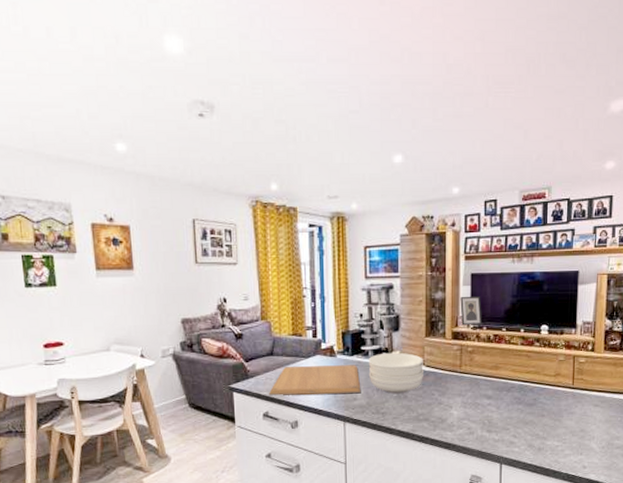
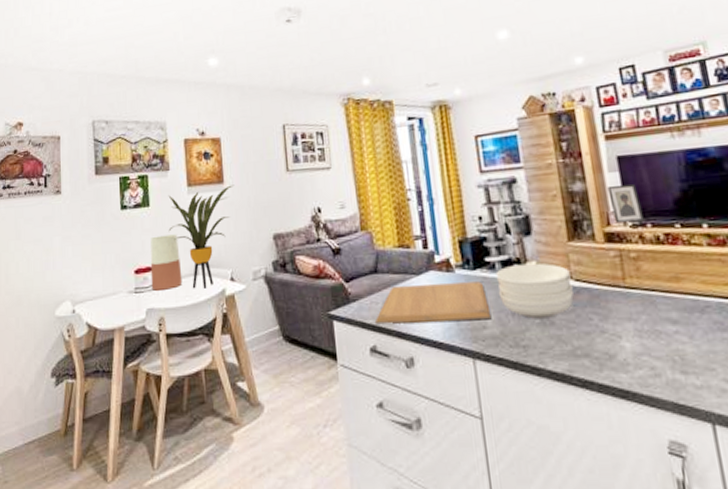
vase: none [59,314,93,363] -> present [150,234,183,291]
house plant: none [76,272,144,364] -> present [168,184,235,290]

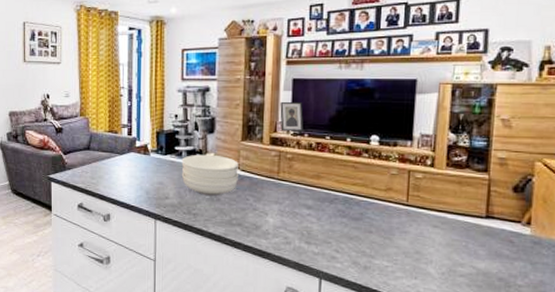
chopping board: present [374,281,492,325] -> none [83,161,173,193]

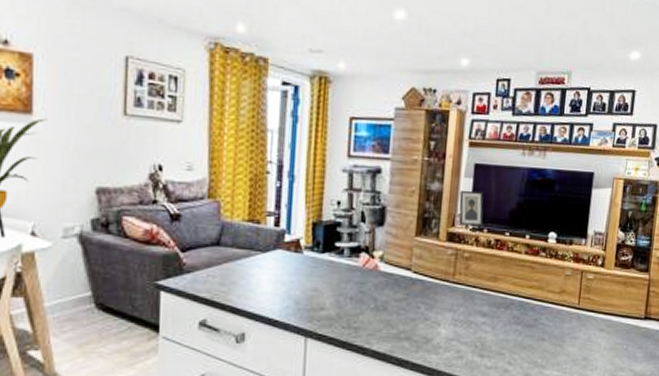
bowl: present [181,154,239,196] -> none [341,252,411,304]

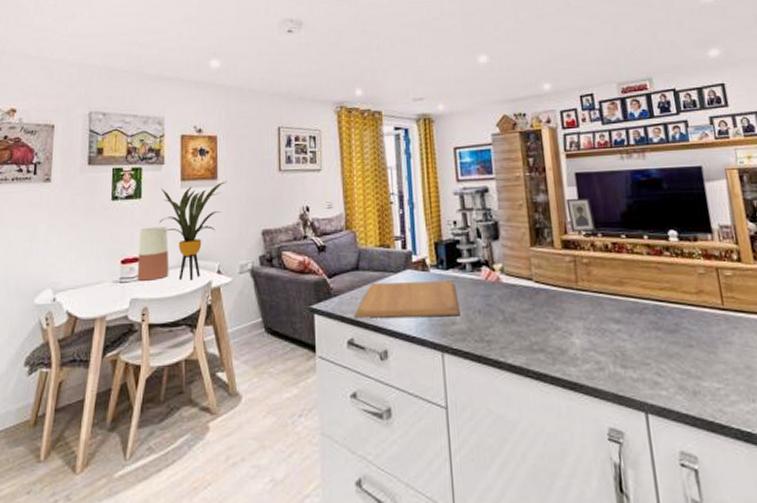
chopping board: none [208,261,331,302] -> present [353,280,461,319]

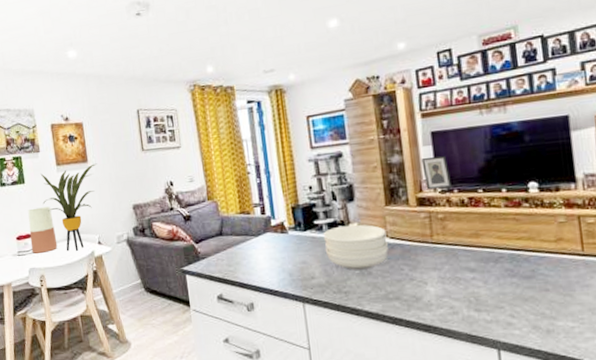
chopping board: present [353,280,461,319] -> none [220,240,319,277]
bowl: none [466,265,533,316] -> present [323,224,389,270]

